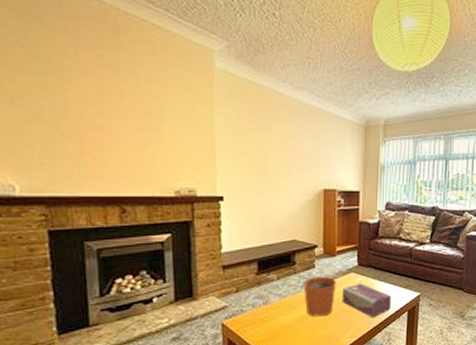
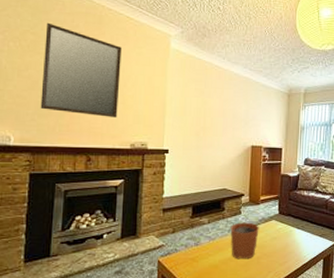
home mirror: none [40,30,154,158] -> present [40,22,122,118]
tissue box: present [342,284,391,318] -> none [263,231,308,264]

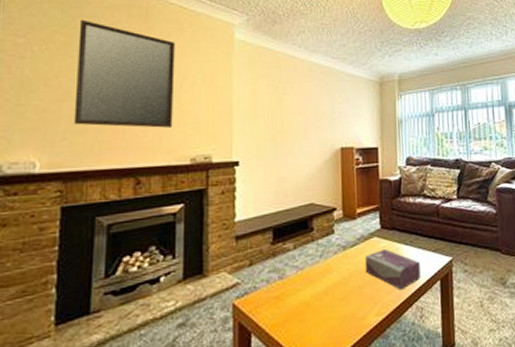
plant pot: present [230,216,259,260] -> none [322,235,358,292]
tissue box: none [263,231,308,264] -> present [364,249,421,290]

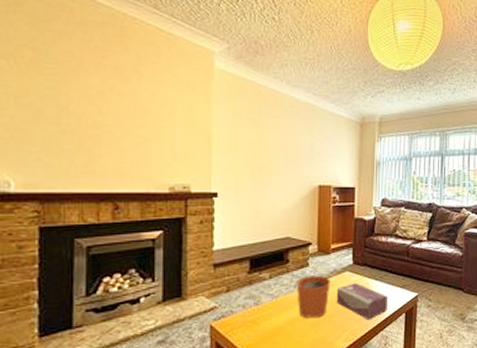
home mirror: present [74,19,175,128] -> none [48,34,152,155]
plant pot: none [322,235,358,292] -> present [296,268,330,319]

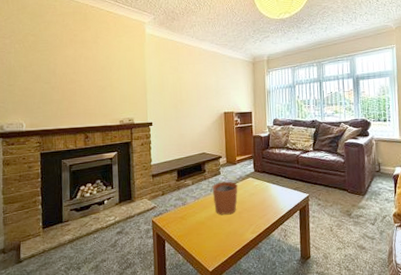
tissue box: present [336,283,387,320] -> none [242,187,284,216]

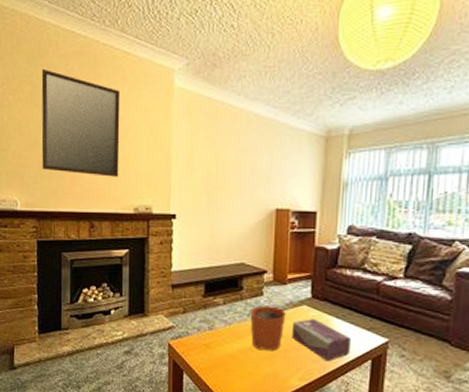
home mirror: none [42,24,107,100] -> present [41,68,120,177]
tissue box: none [242,187,284,216] -> present [291,319,351,362]

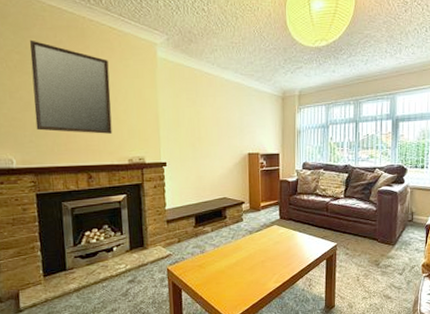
plant pot: present [250,298,286,352] -> none [233,223,262,264]
tissue box: present [291,319,351,362] -> none [266,235,310,266]

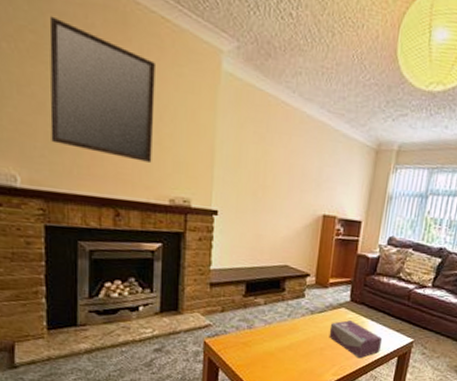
tissue box: none [266,235,310,266] -> present [329,320,382,359]

